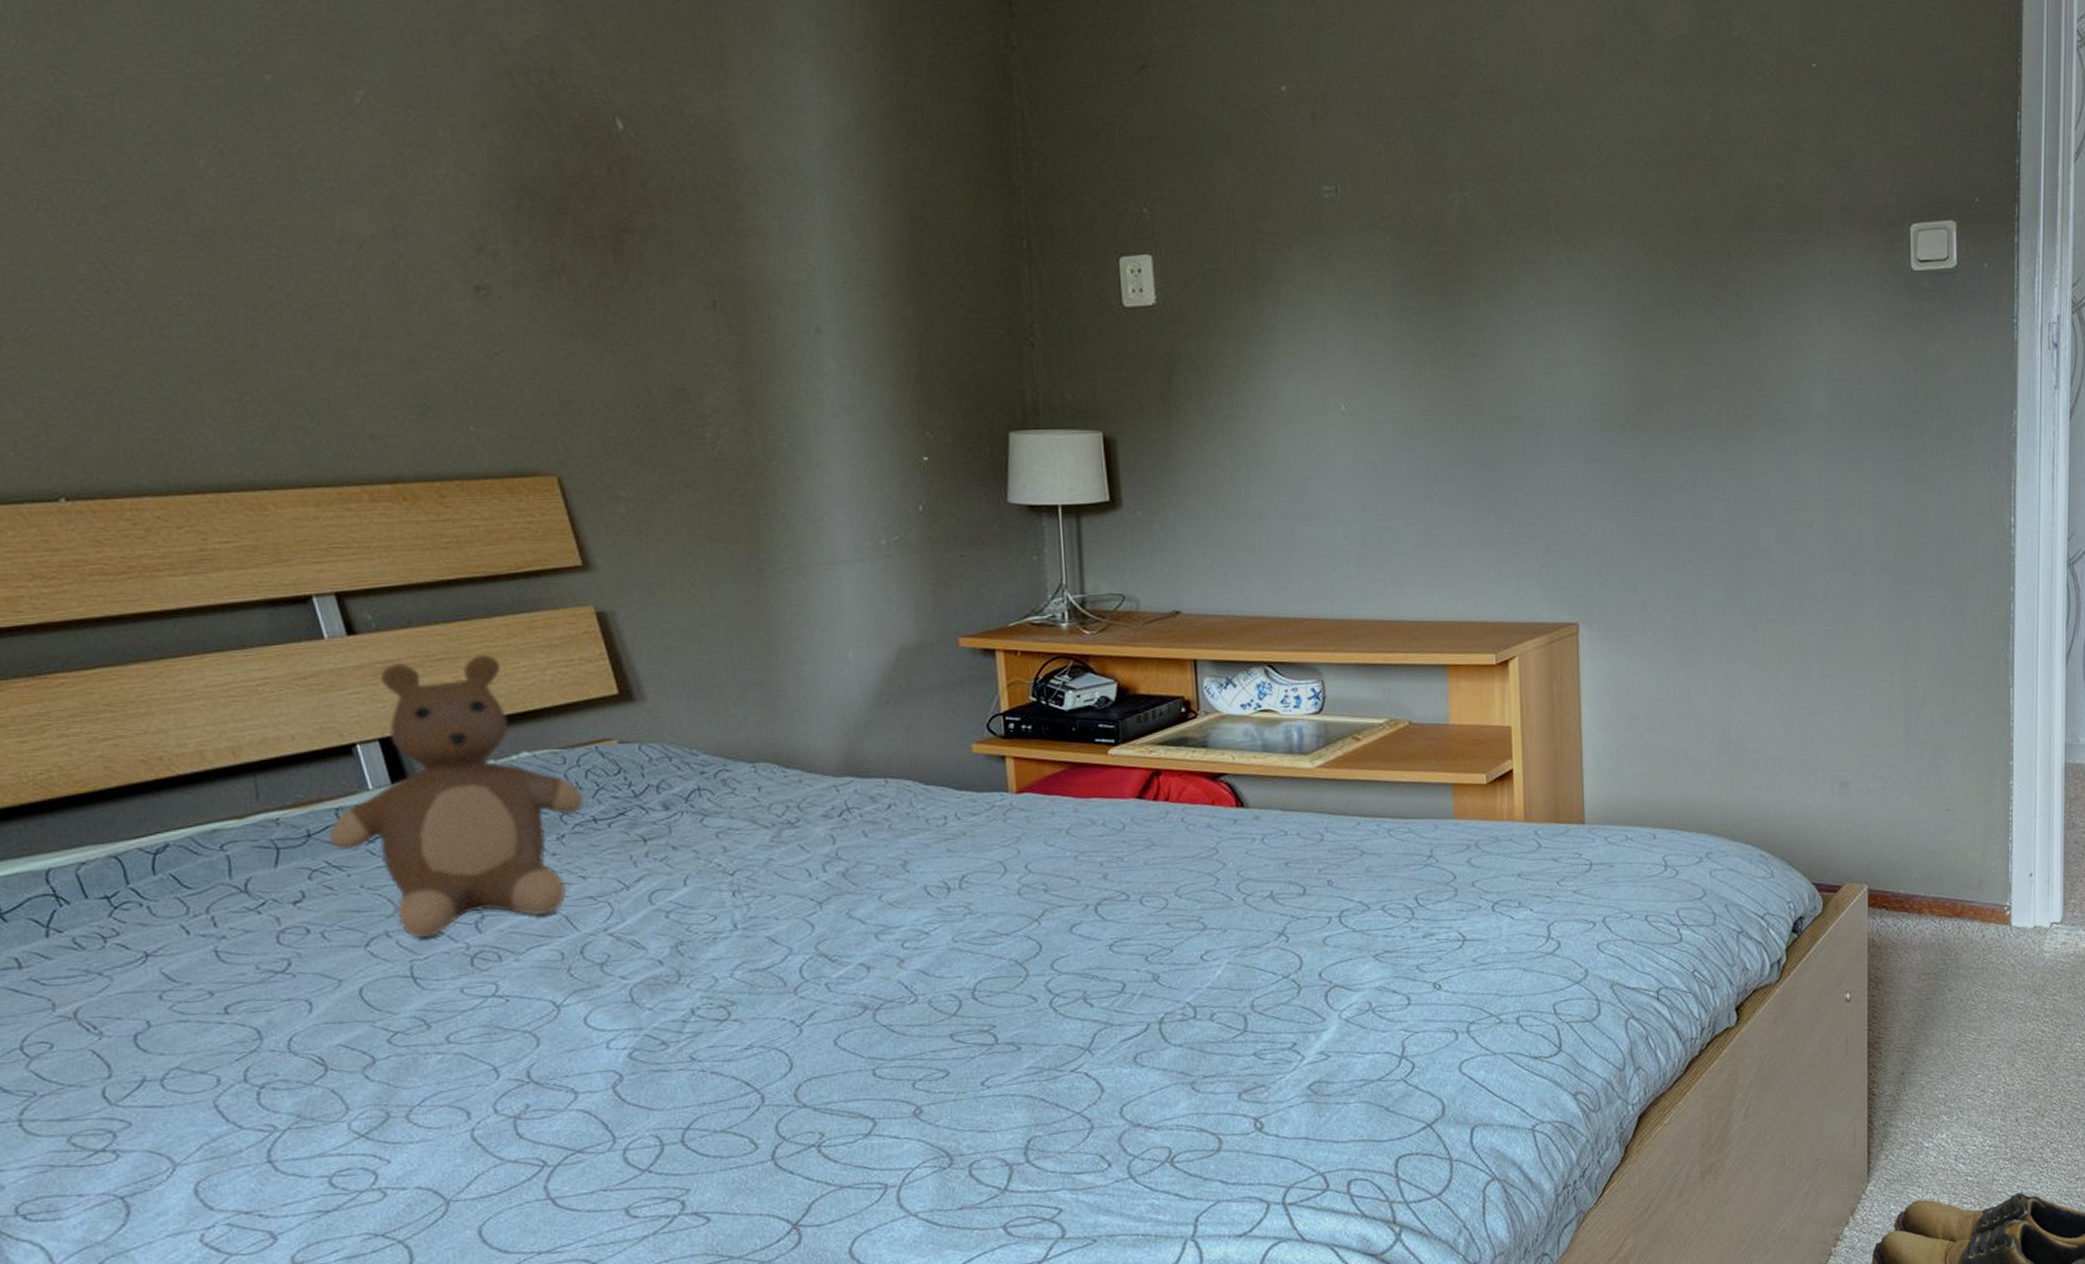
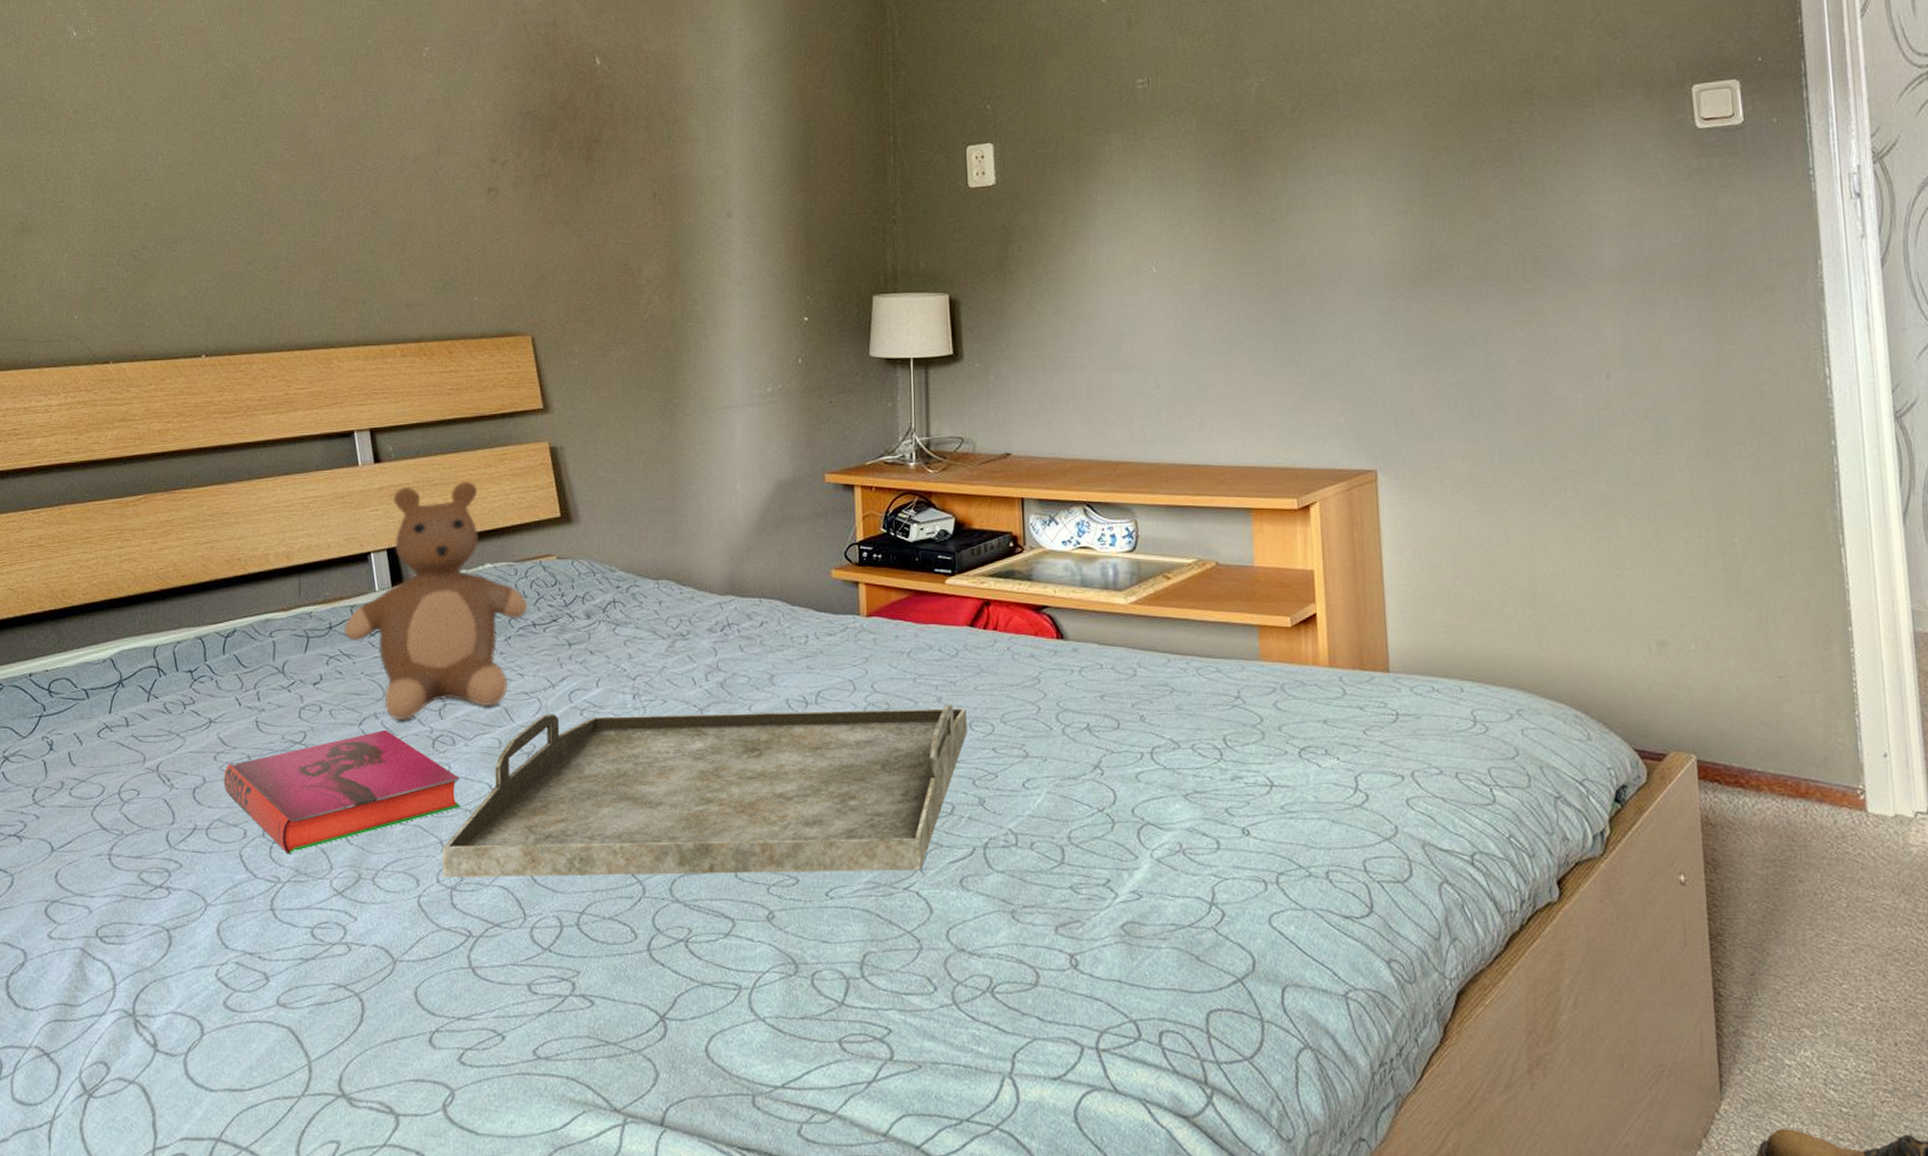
hardback book: none [176,949,516,1100] -> present [224,729,460,855]
serving tray: none [497,880,1138,1108] -> present [442,704,967,878]

